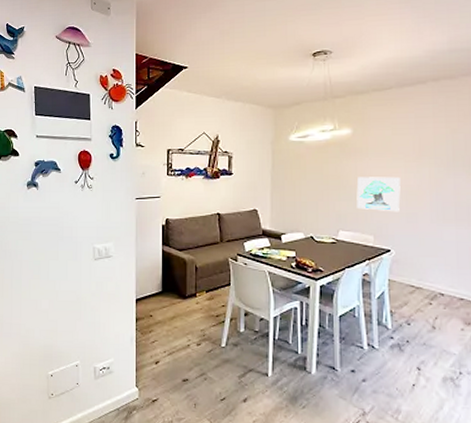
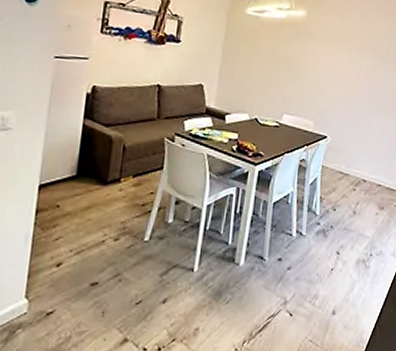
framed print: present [356,176,401,212] -> none [302,61,343,100]

